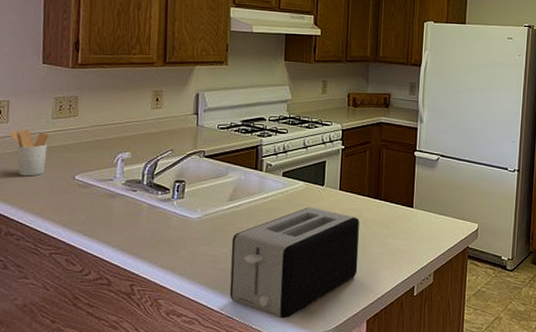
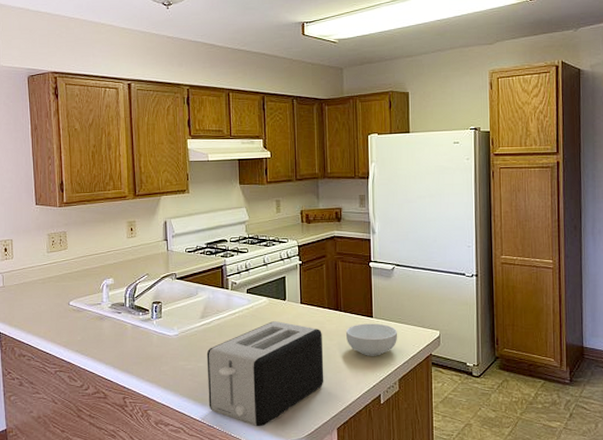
utensil holder: present [8,129,50,177] -> none [14,263,47,305]
cereal bowl: none [383,213,437,247] -> present [345,323,398,356]

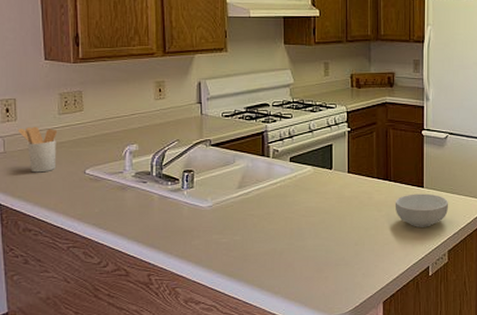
utensil holder: none [14,263,47,305] -> present [17,126,58,173]
toaster: present [206,321,324,427] -> none [244,191,371,303]

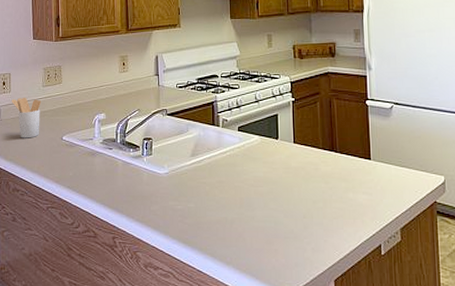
cereal bowl: present [395,193,449,227] -> none [341,166,399,202]

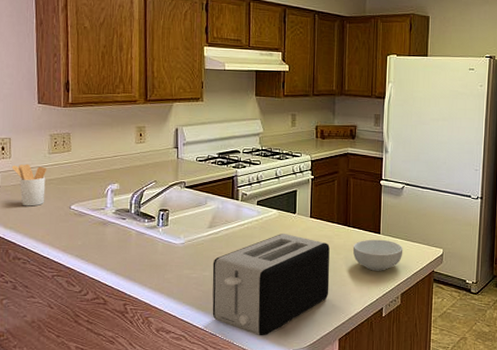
toaster: none [197,161,320,275] -> present [212,234,330,336]
cereal bowl: none [341,166,399,202] -> present [352,239,403,271]

